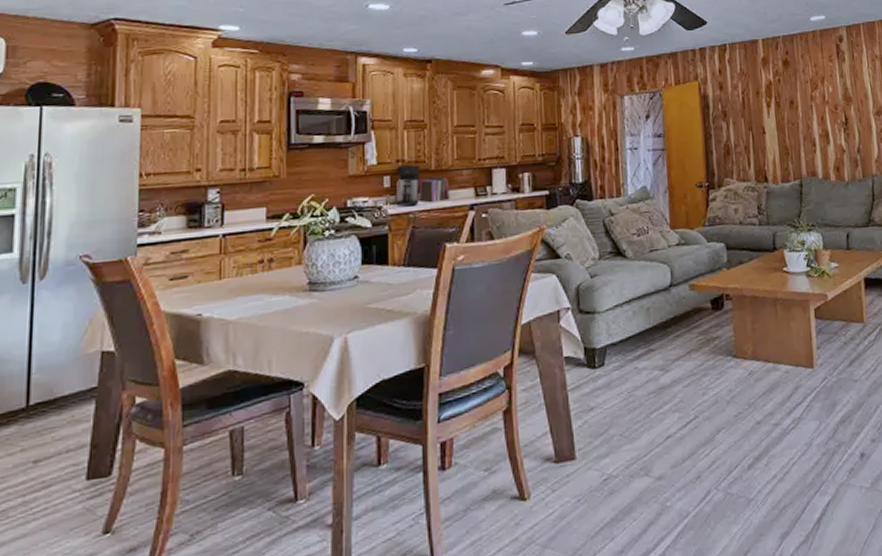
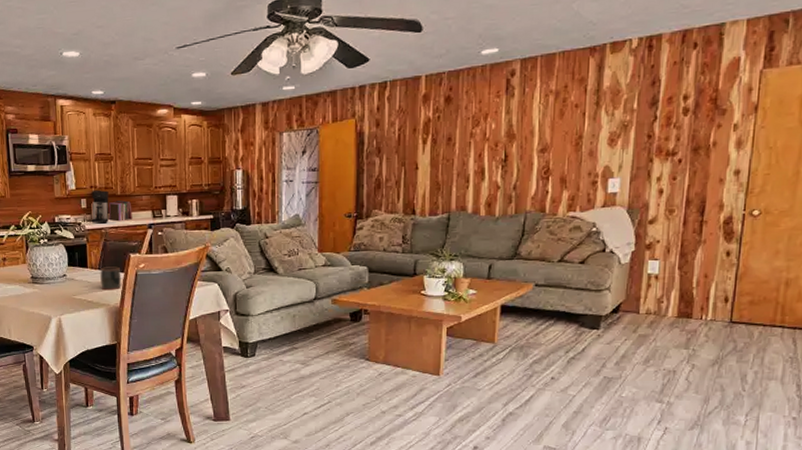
mug: none [405,261,433,294] -> present [100,266,121,291]

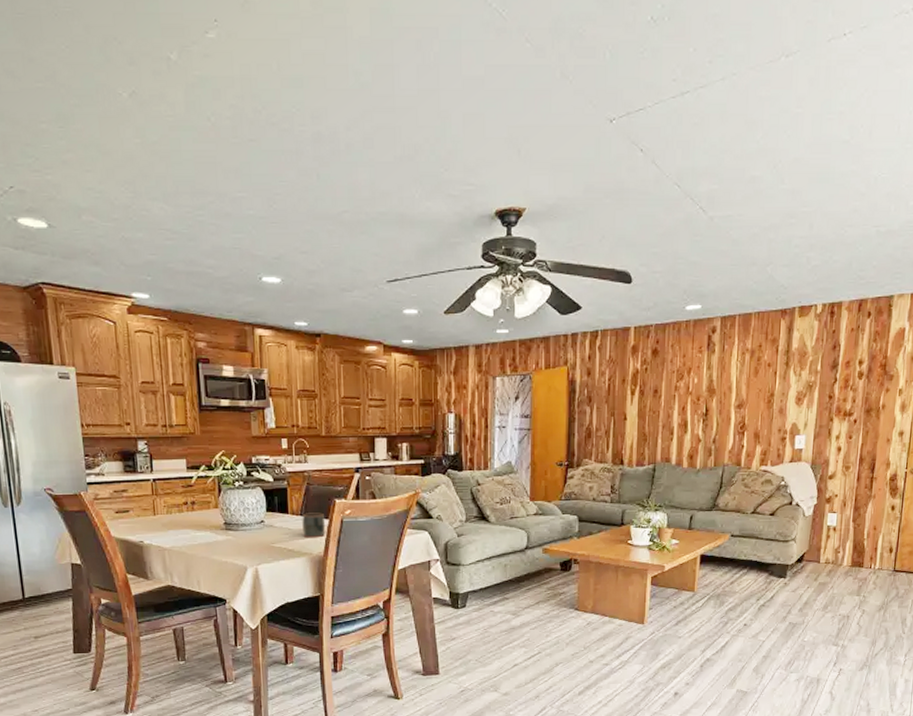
coffee maker: present [91,190,109,224] -> none [292,430,313,466]
books: present [108,200,133,222] -> none [312,442,339,464]

